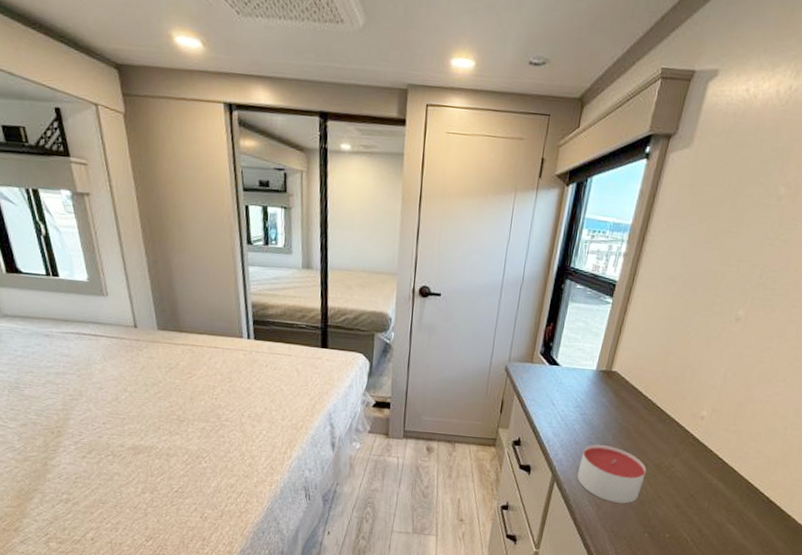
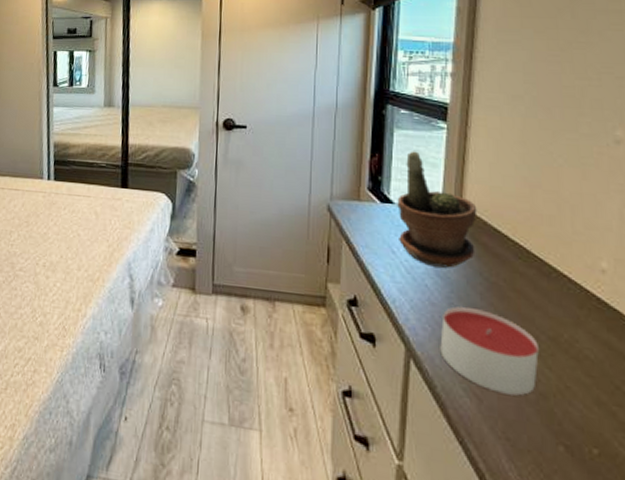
potted plant: none [559,322,624,416] -> present [397,151,477,268]

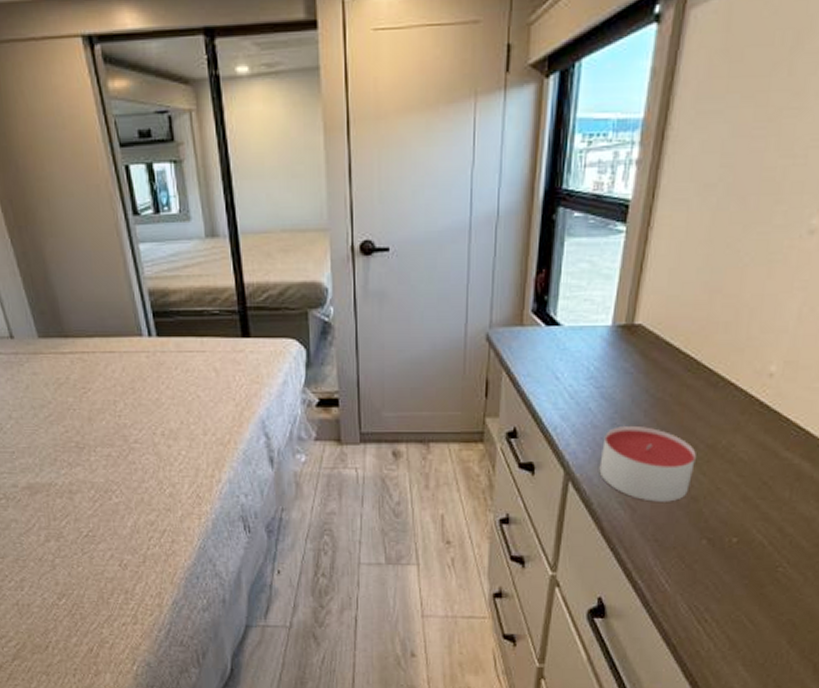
potted plant: present [397,151,477,268] -> none [564,262,651,389]

